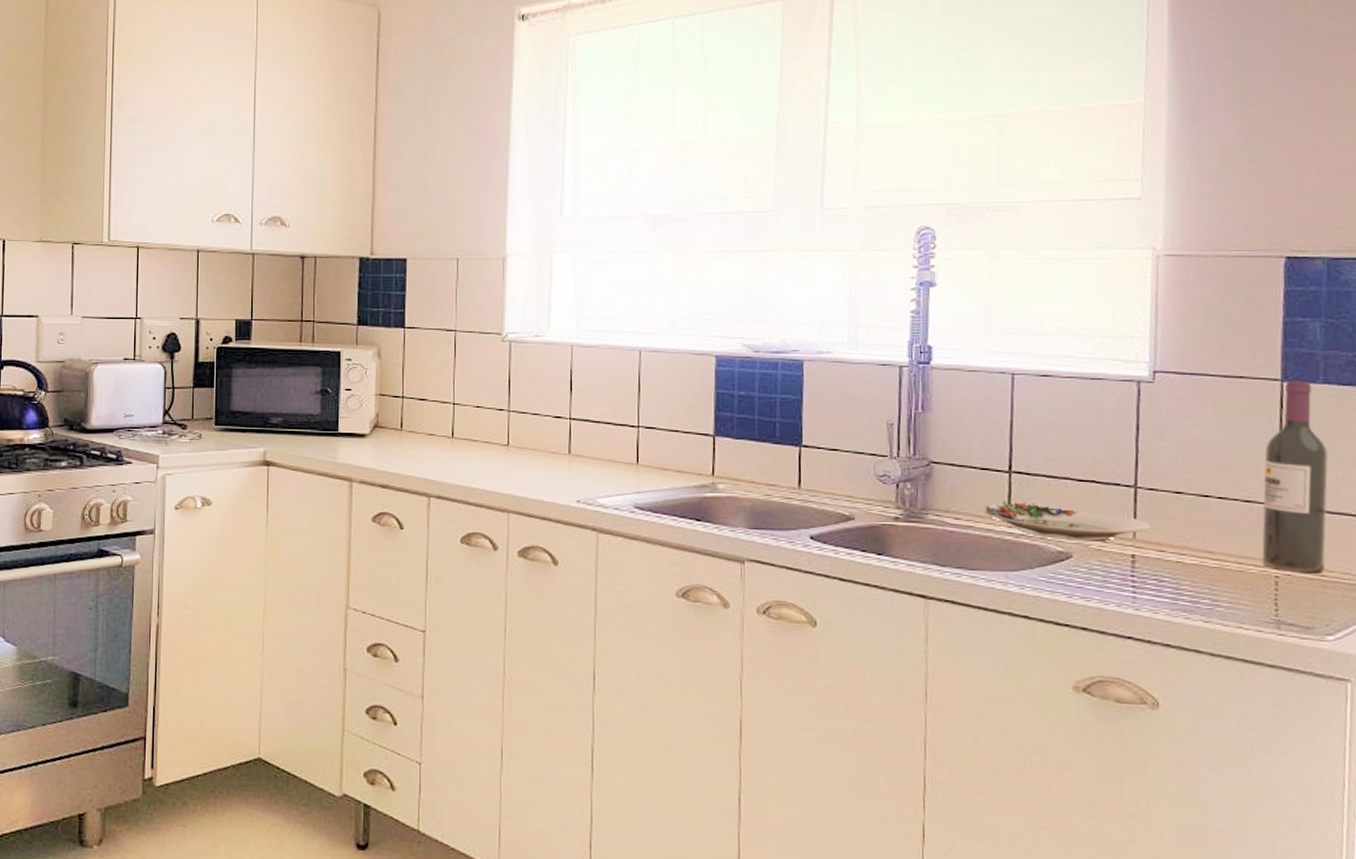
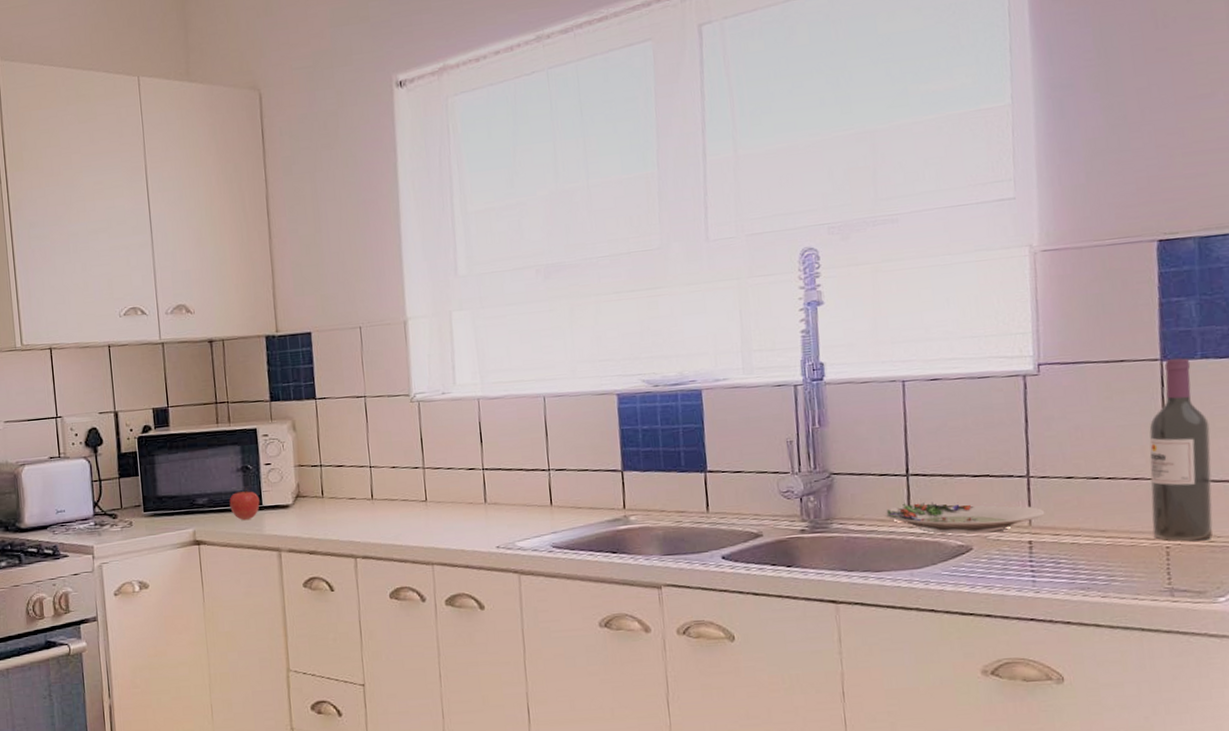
fruit: none [304,413,336,446] -> present [229,489,260,521]

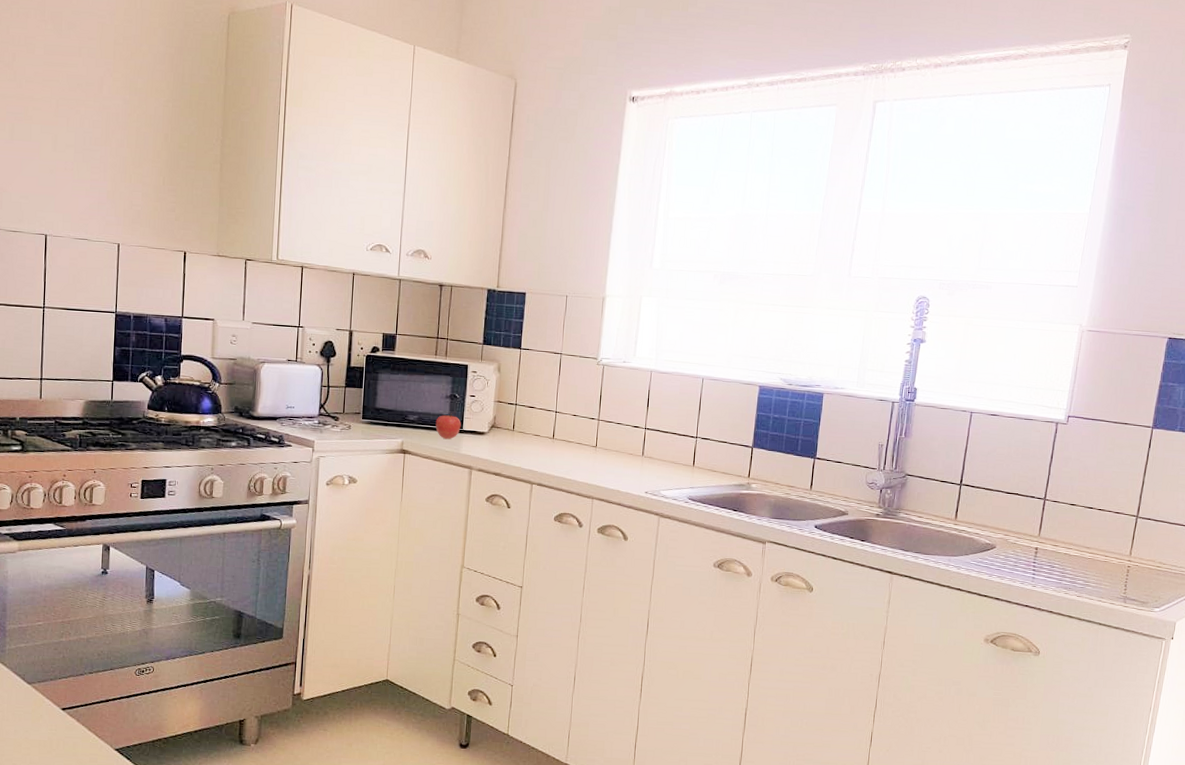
salad plate: present [883,502,1045,534] -> none [938,505,1051,537]
wine bottle: present [1149,358,1213,542] -> none [1121,428,1175,565]

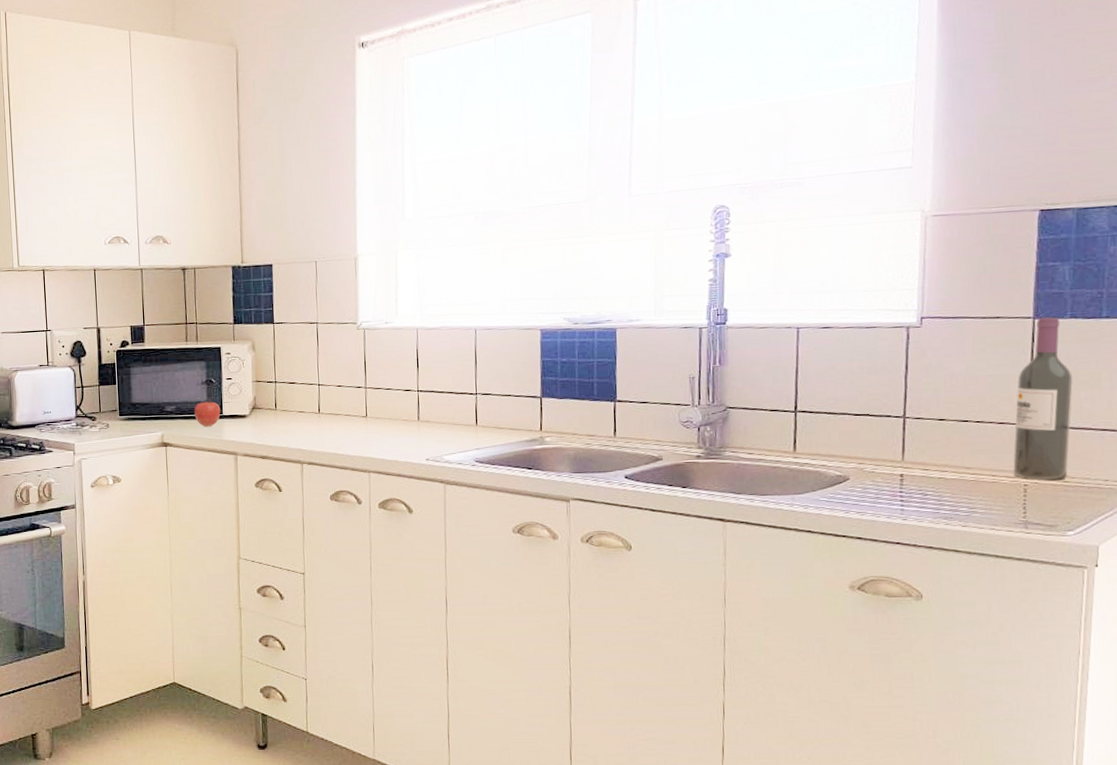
wine bottle: none [1121,428,1175,565] -> present [1013,317,1073,481]

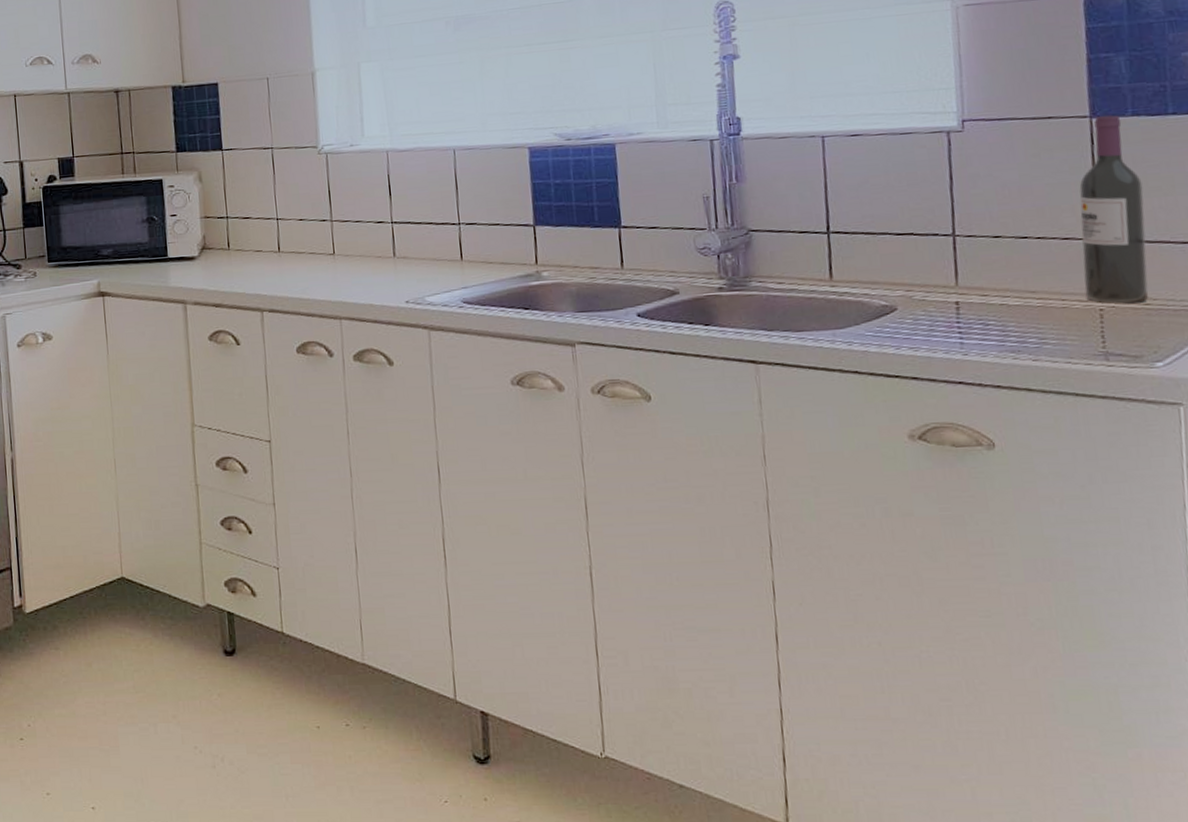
fruit: present [194,399,221,427] -> none [134,240,165,273]

